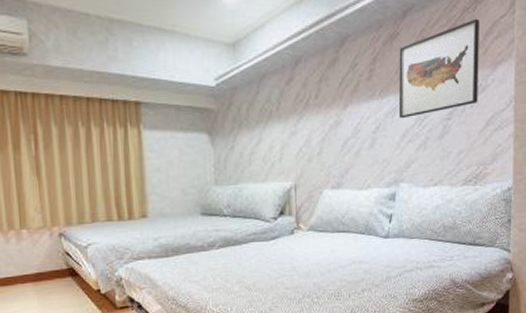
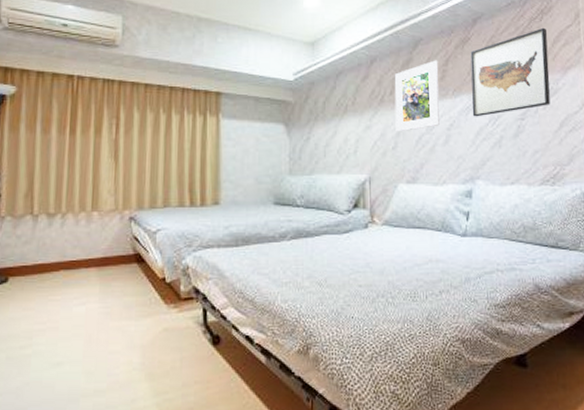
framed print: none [319,58,366,137] -> present [394,60,440,132]

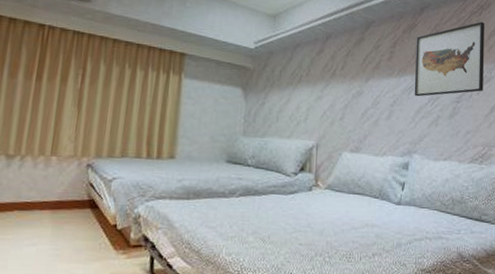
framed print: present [394,60,440,132] -> none [344,41,387,105]

